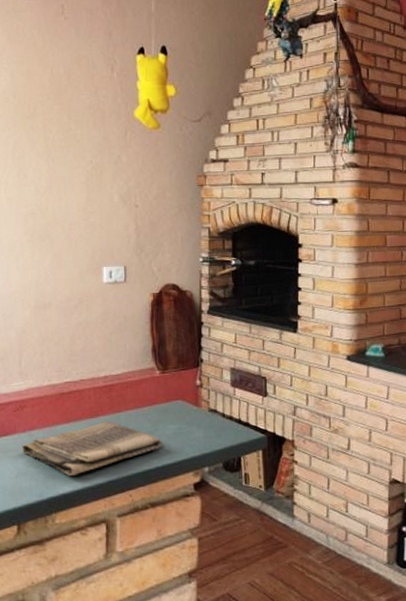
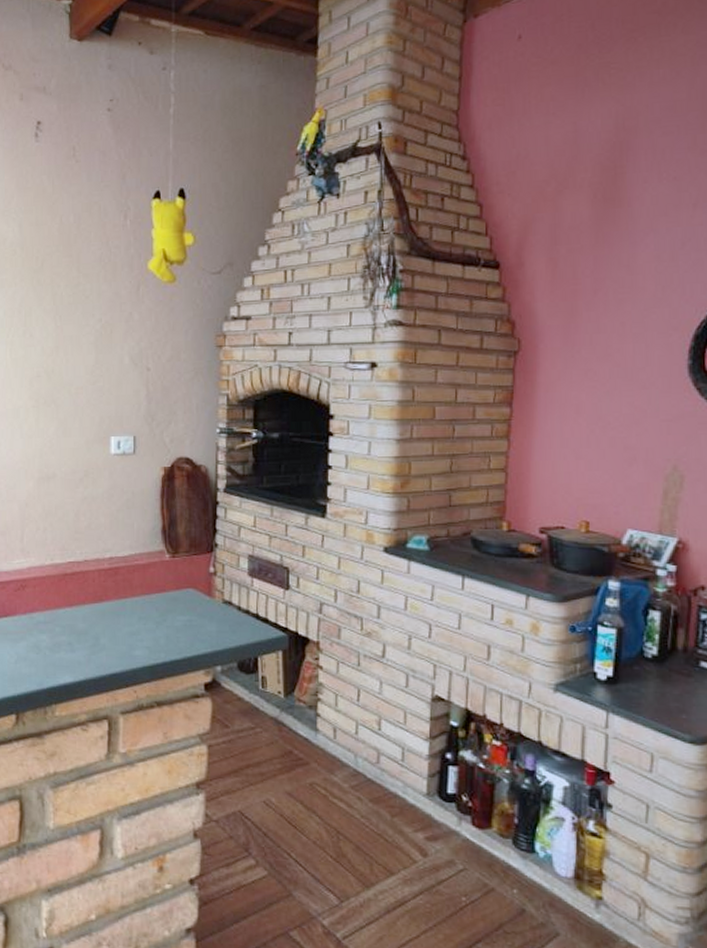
dish towel: present [21,421,163,477] -> none [22,607,171,666]

